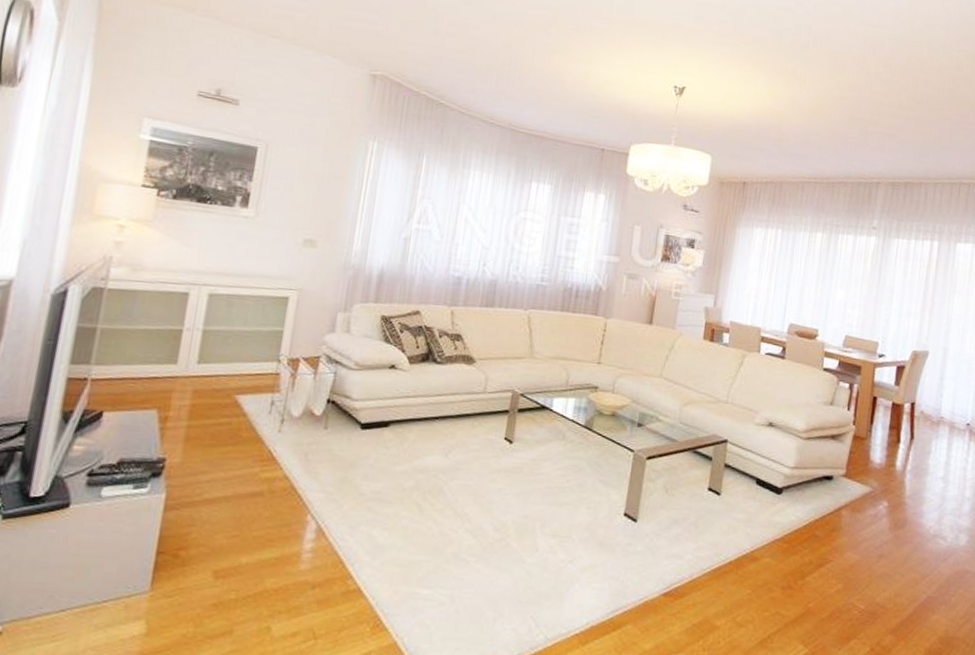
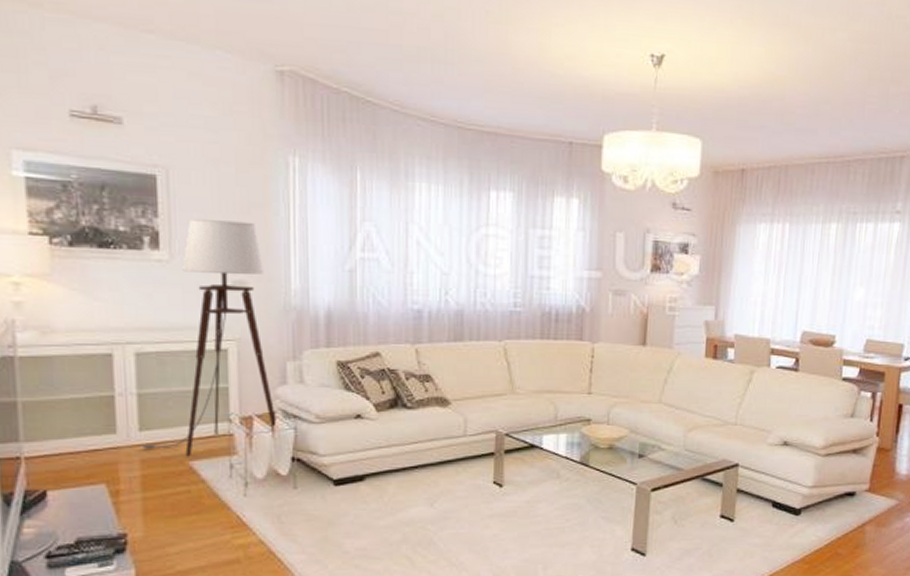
floor lamp: none [195,185,333,391] -> present [141,219,278,457]

